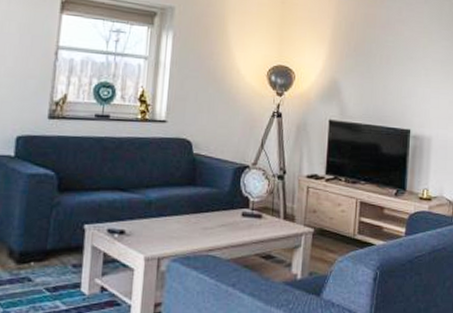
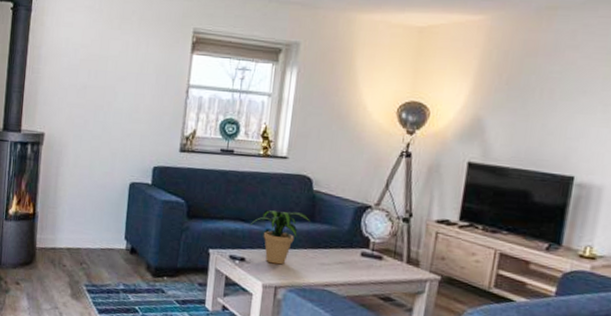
potted plant: none [128,176,191,234] -> present [249,210,310,265]

